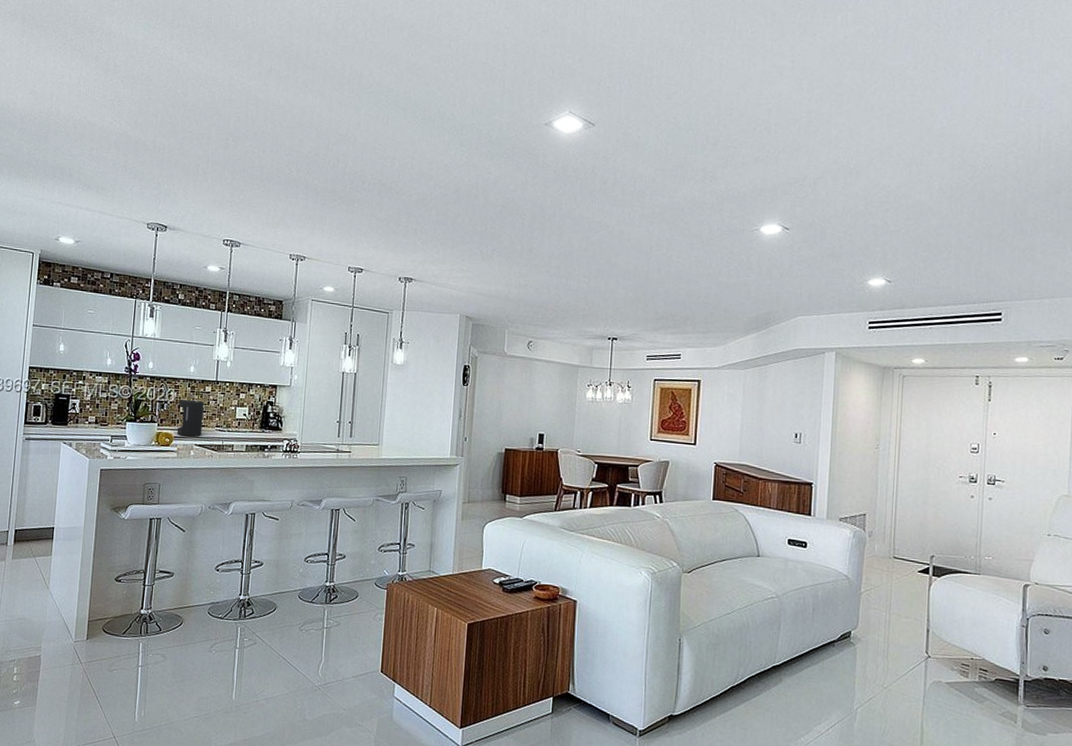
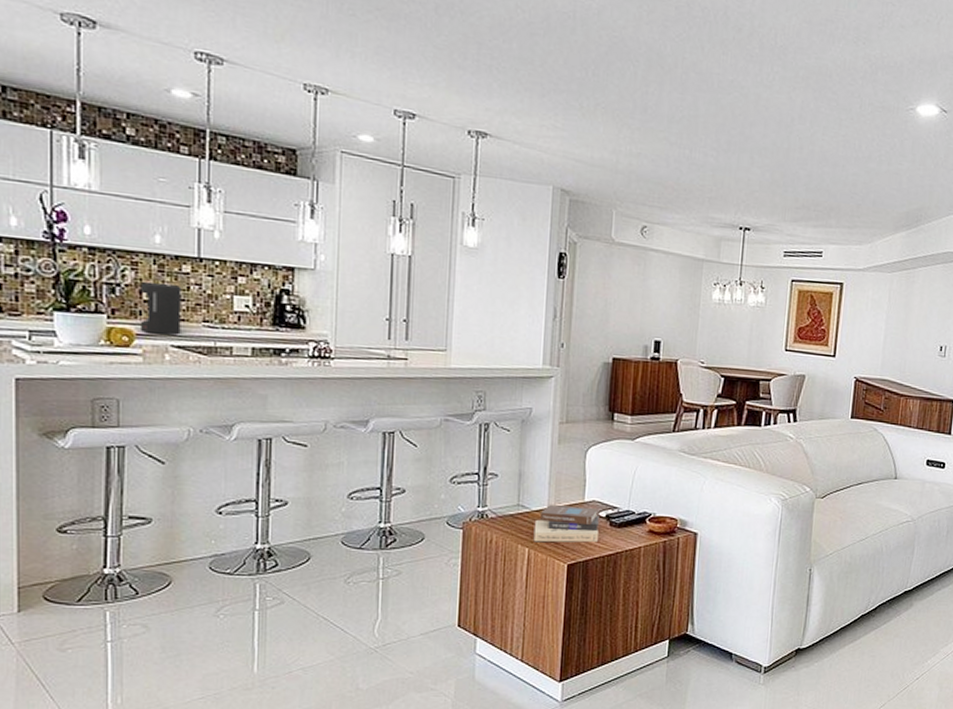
books: none [441,570,494,606] -> present [533,504,600,543]

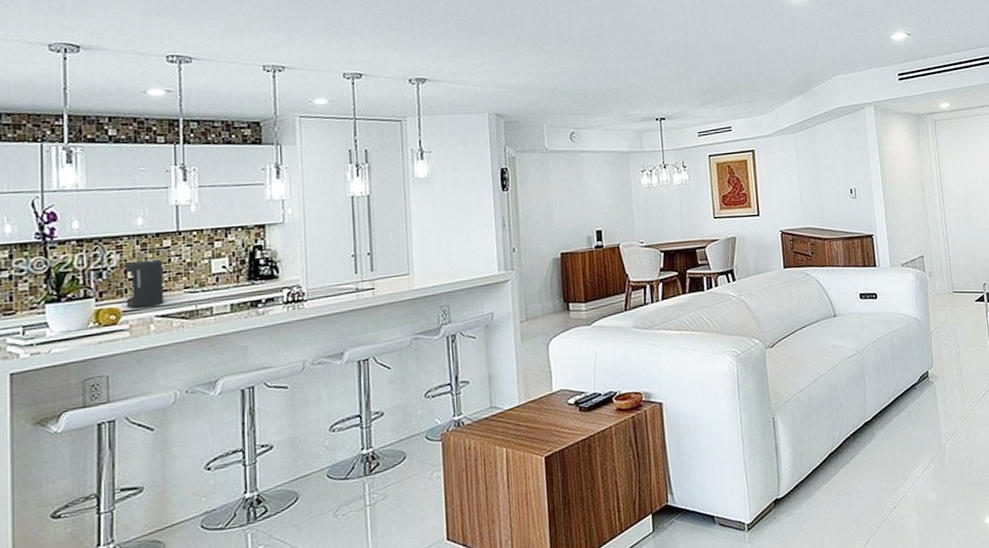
books: present [533,504,600,543] -> none [508,396,572,441]

